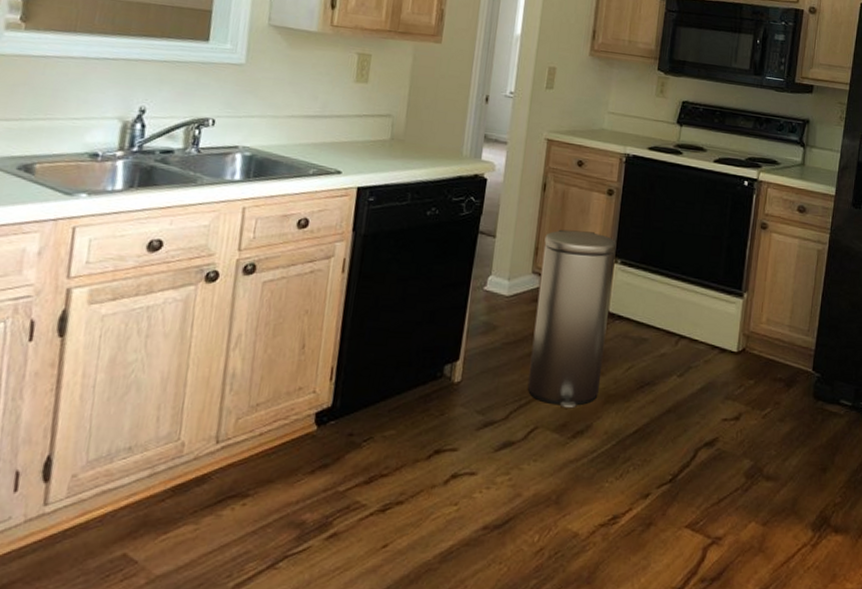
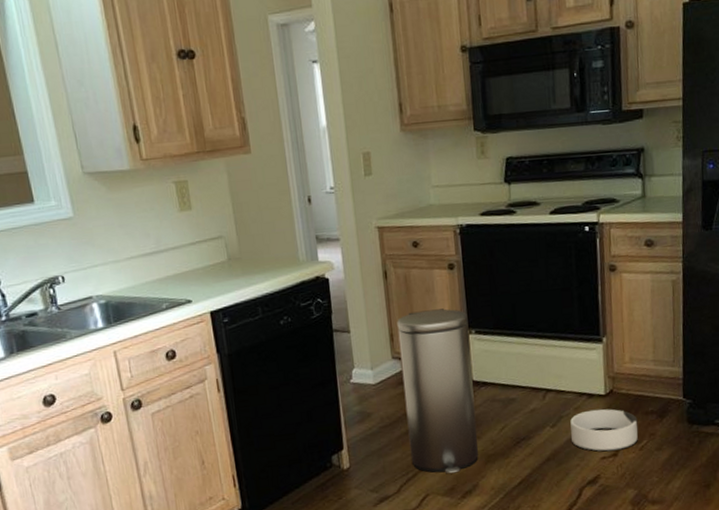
pet bowl: none [695,365,765,414] -> present [570,409,638,452]

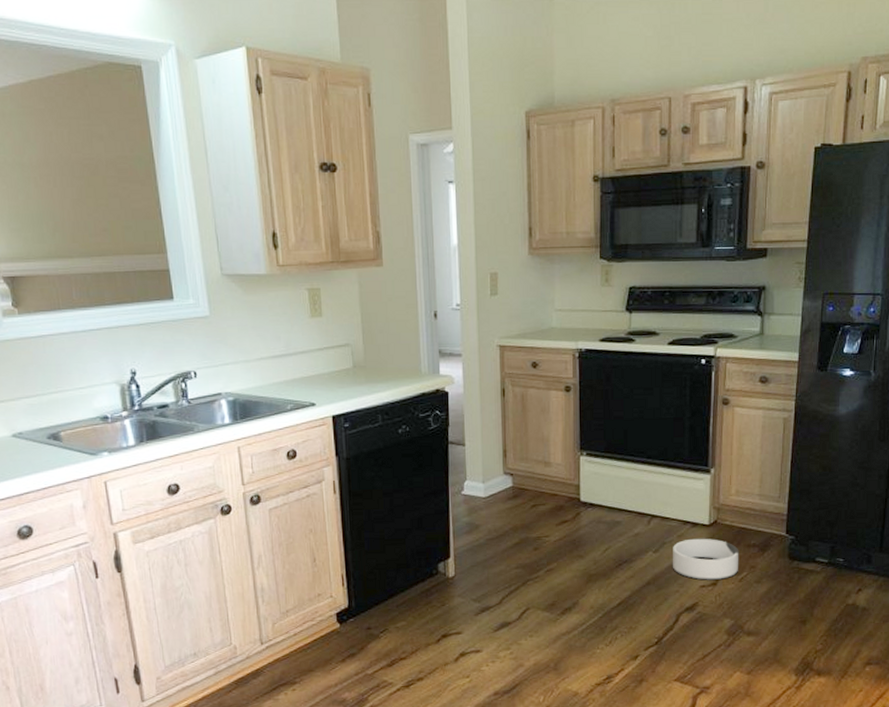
pedal bin: present [397,308,479,474] -> none [511,429,581,590]

